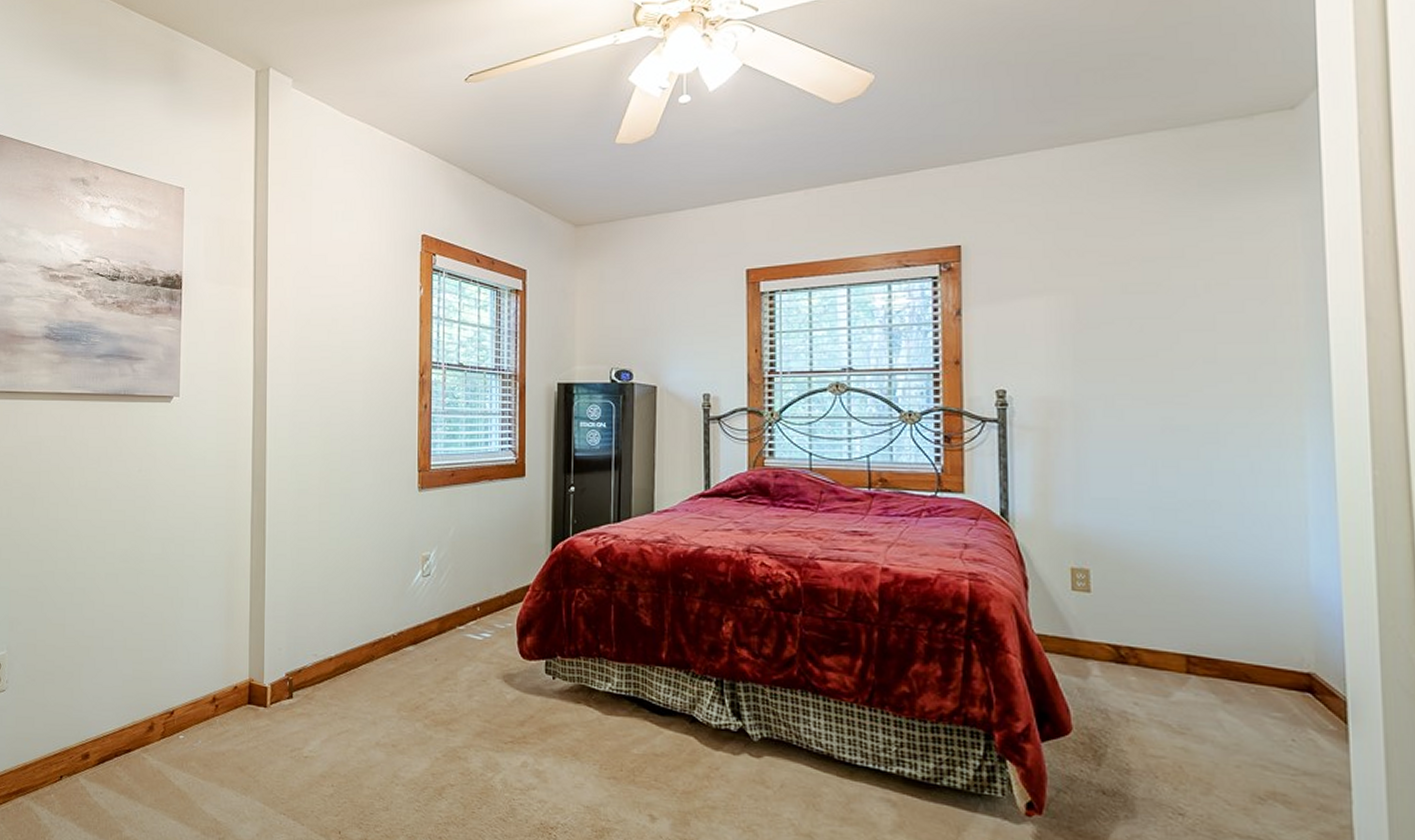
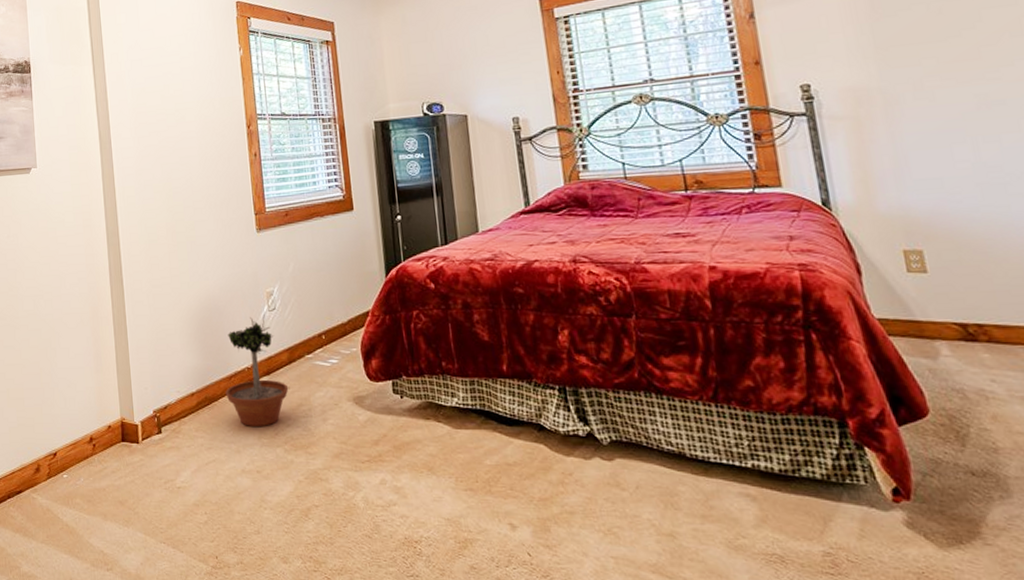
potted tree: none [367,575,435,699] -> present [225,310,289,428]

